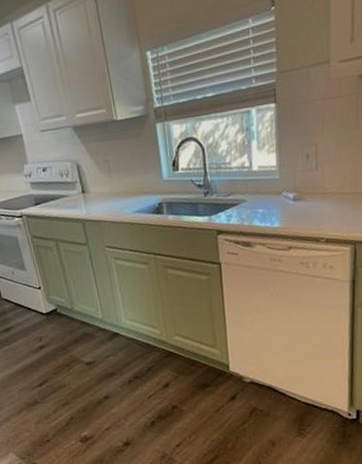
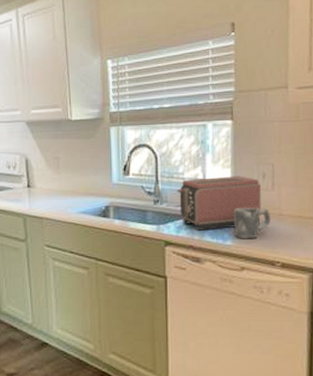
toaster: none [225,159,306,217] -> present [176,176,262,231]
mug: none [279,188,315,221] -> present [233,207,270,239]

